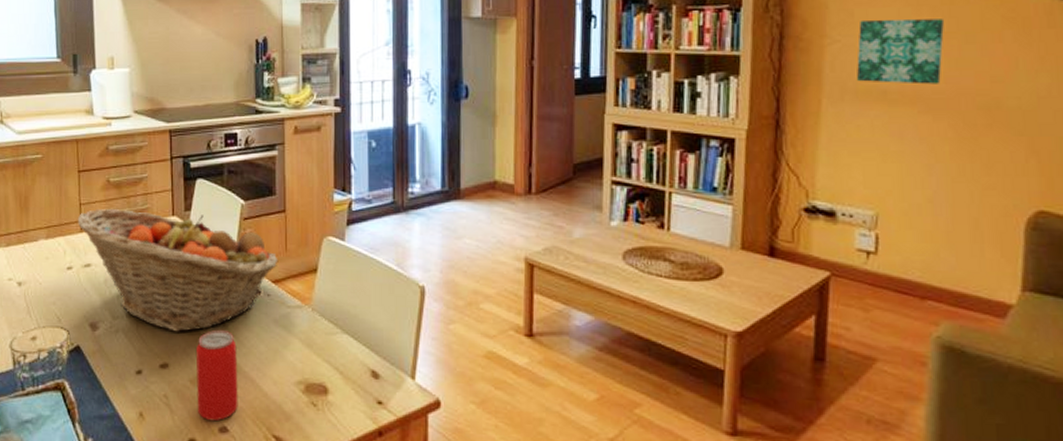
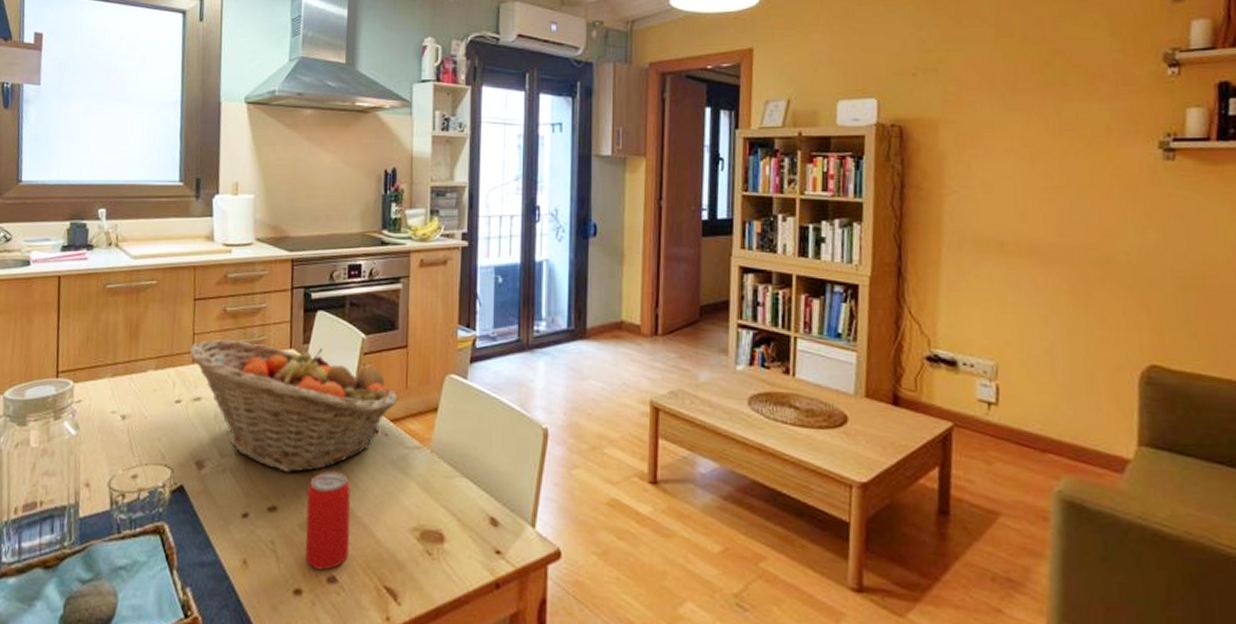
wall art: present [856,19,945,85] -> none [974,171,1057,237]

